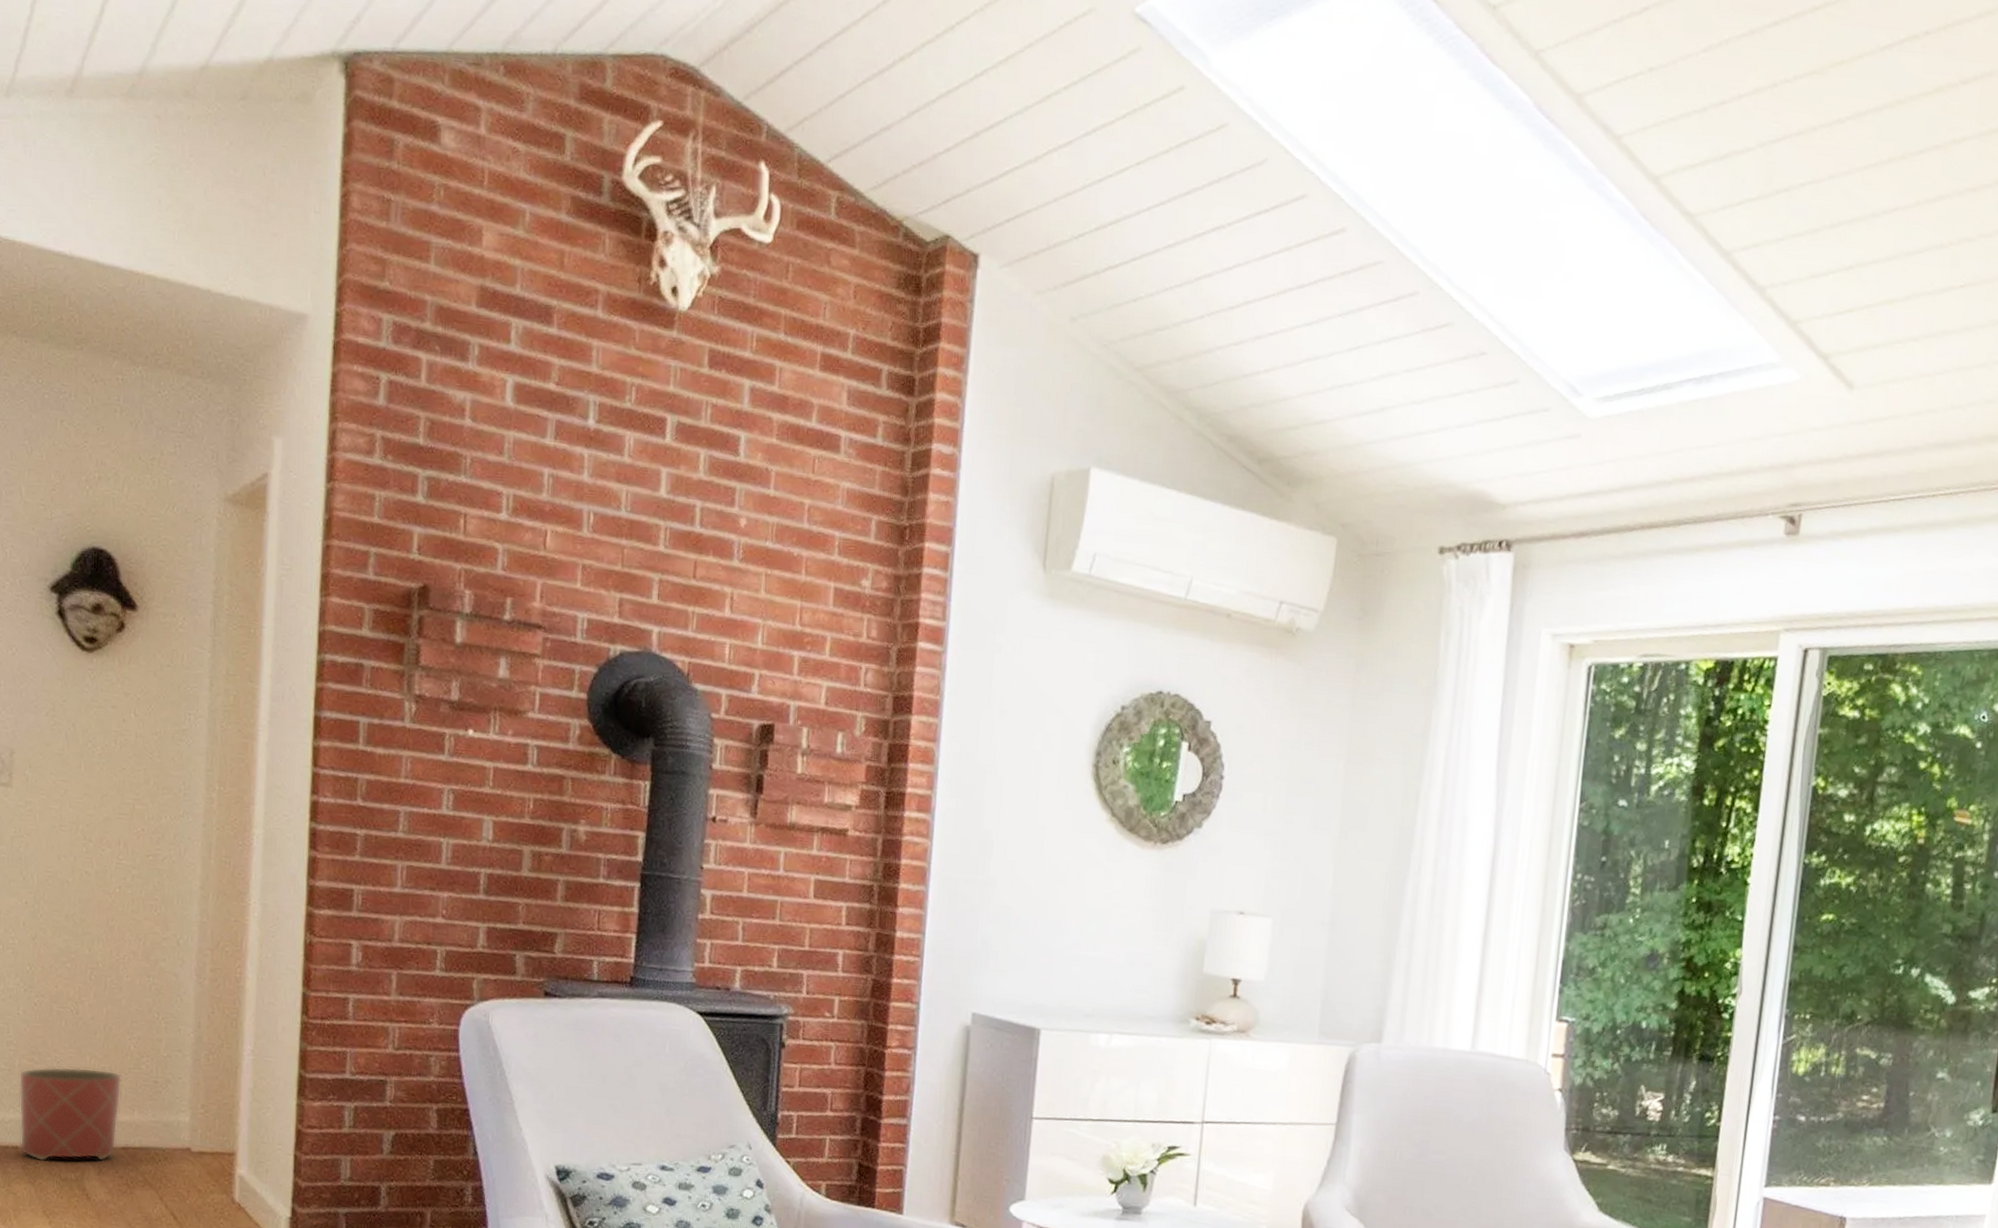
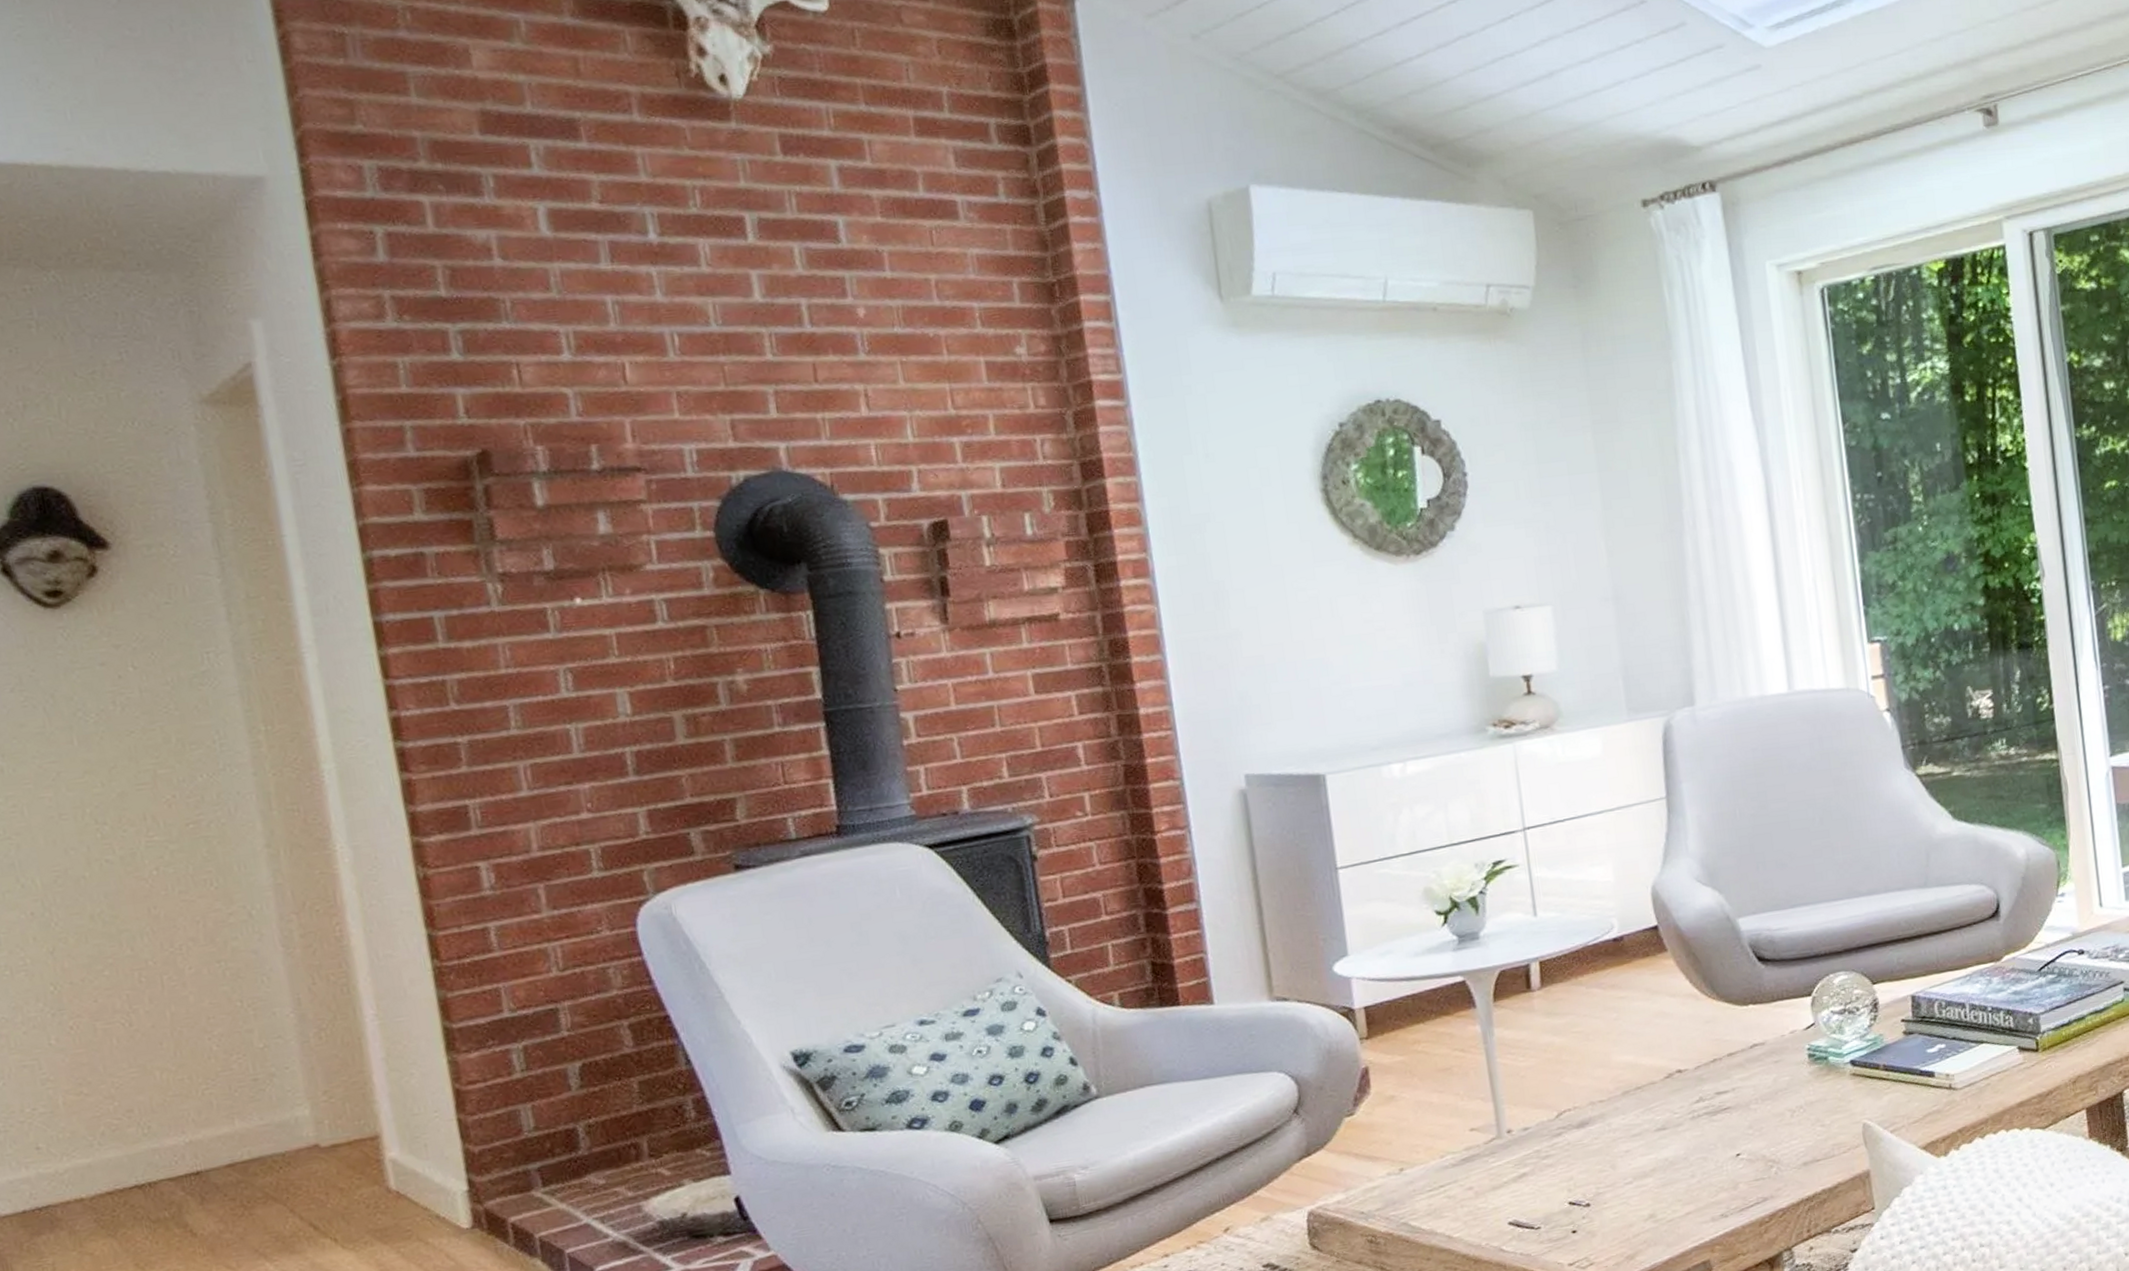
planter: present [19,1067,122,1162] -> none [69,1080,218,1208]

